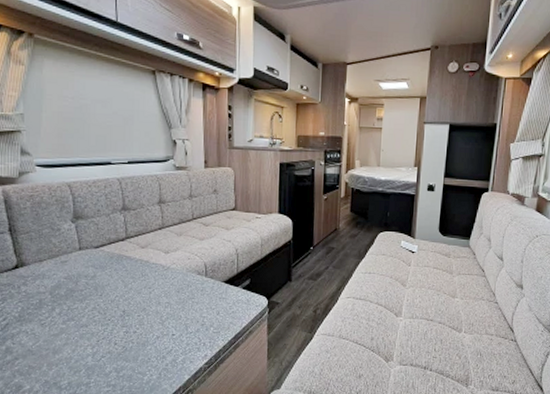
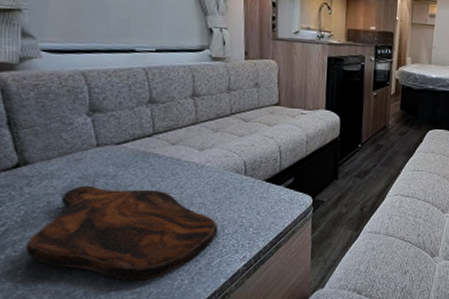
cutting board: none [22,285,183,374] -> present [26,185,219,281]

